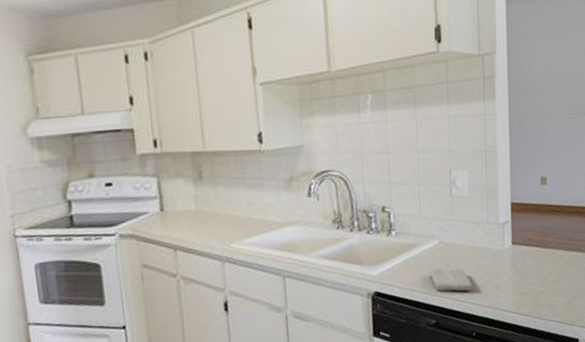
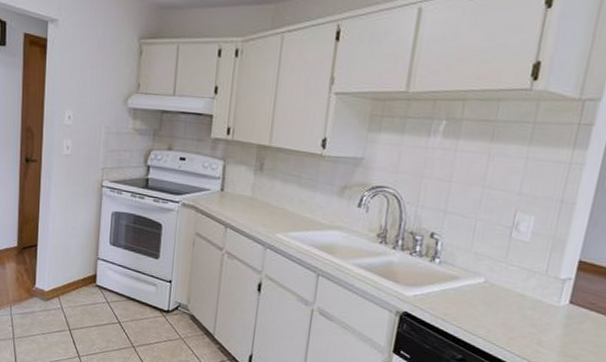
washcloth: present [429,268,473,292] -> none [466,305,513,338]

